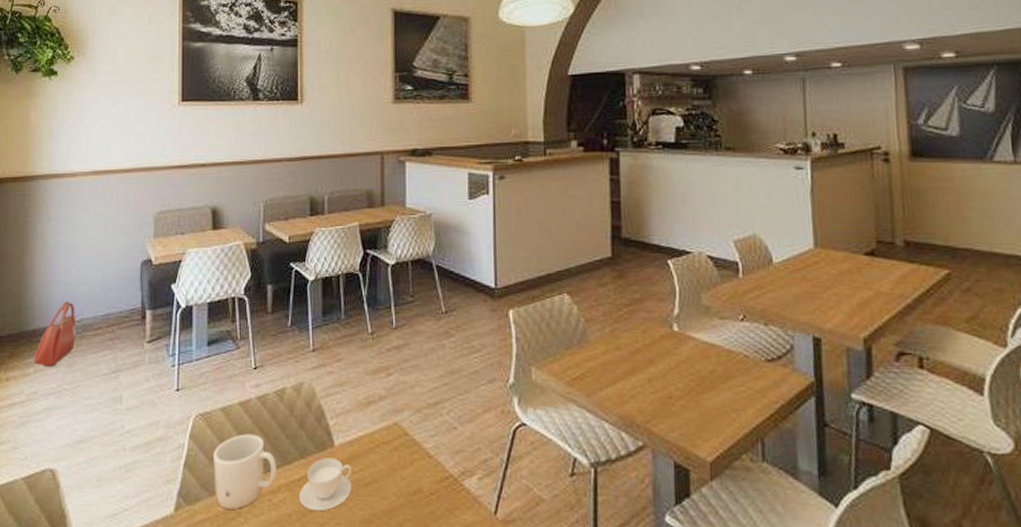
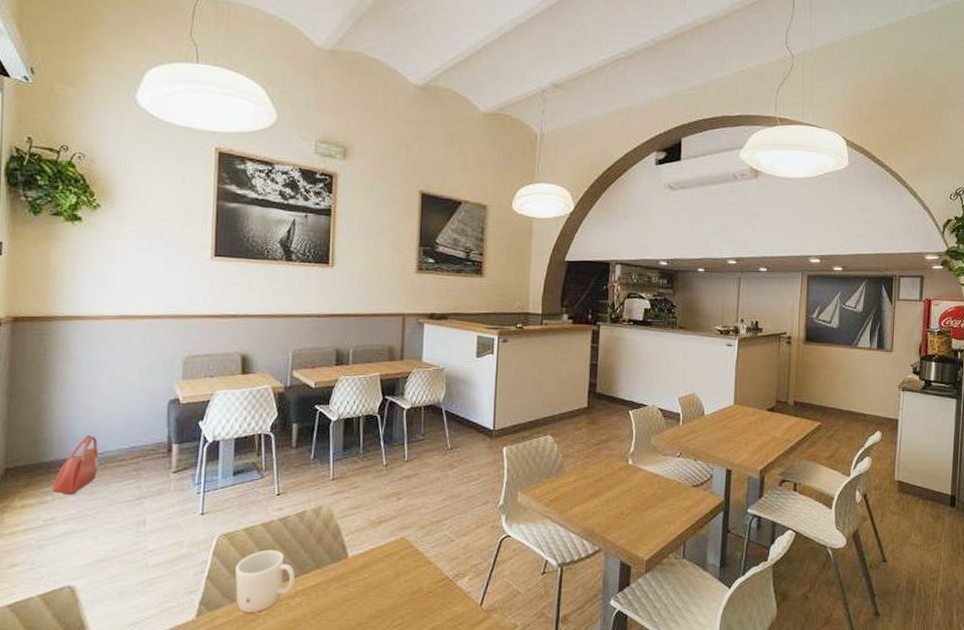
teacup: present [299,458,353,510] -> none [314,567,363,610]

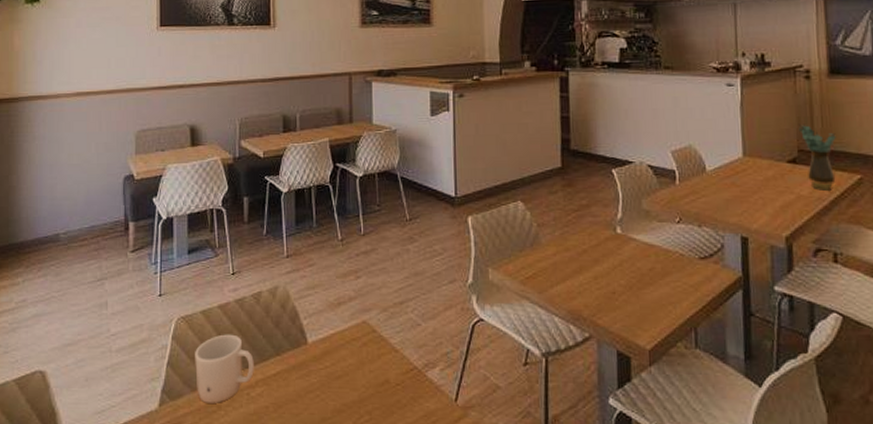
handbag: present [52,435,99,495] -> none [22,215,62,276]
vase: none [778,380,805,434] -> present [799,124,836,191]

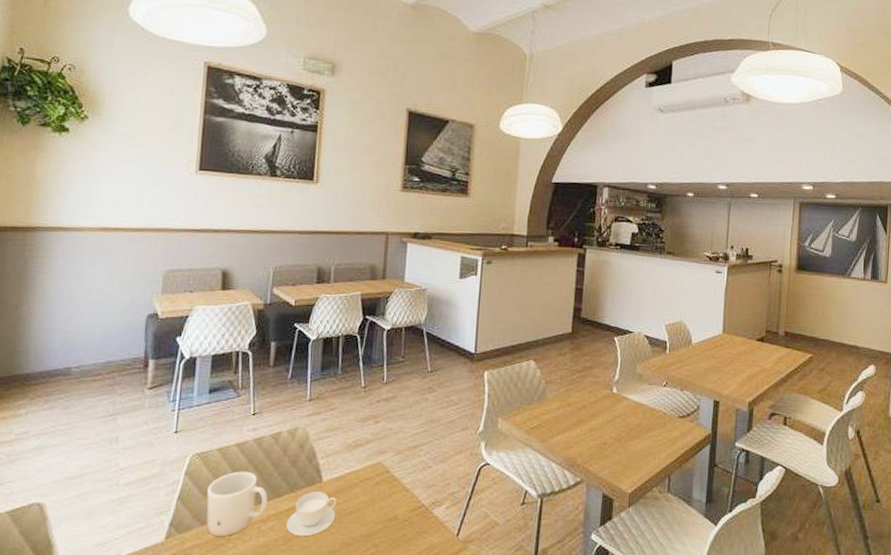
teacup: none [275,354,325,402] -> present [286,491,337,536]
vase: present [799,124,836,191] -> none [769,309,797,366]

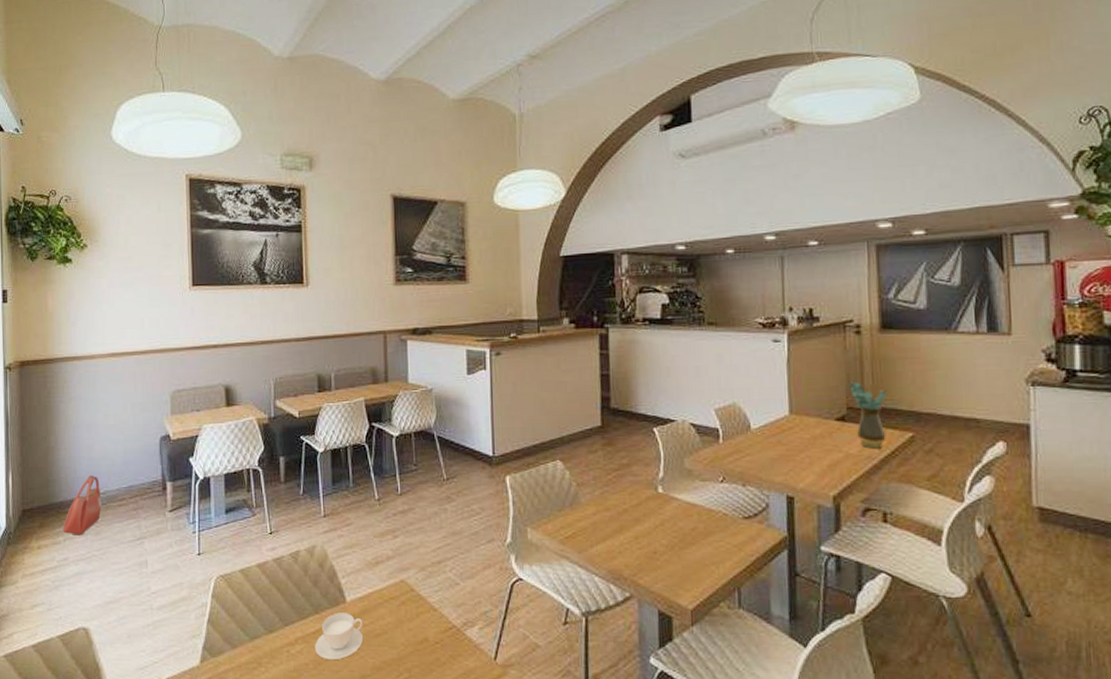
handbag: none [26,348,75,409] -> present [63,475,102,535]
mug: present [206,471,268,536] -> none [234,592,293,660]
vase: none [769,309,797,366] -> present [848,380,887,449]

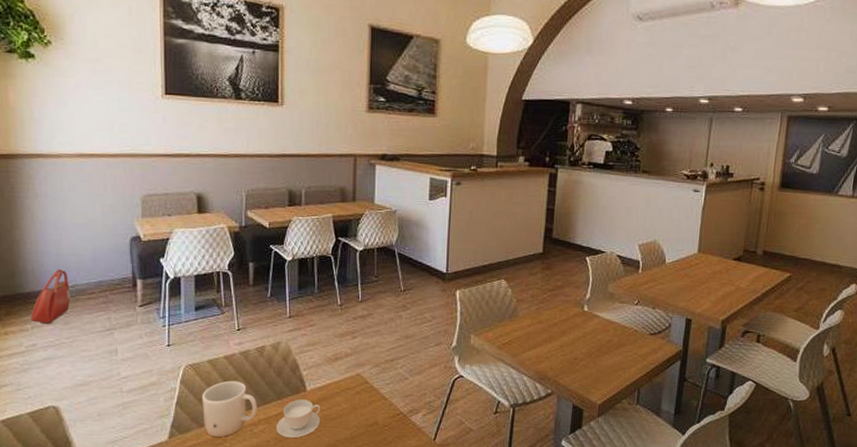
mug: none [234,592,293,660] -> present [202,380,257,437]
vase: present [848,380,887,449] -> none [747,228,777,285]

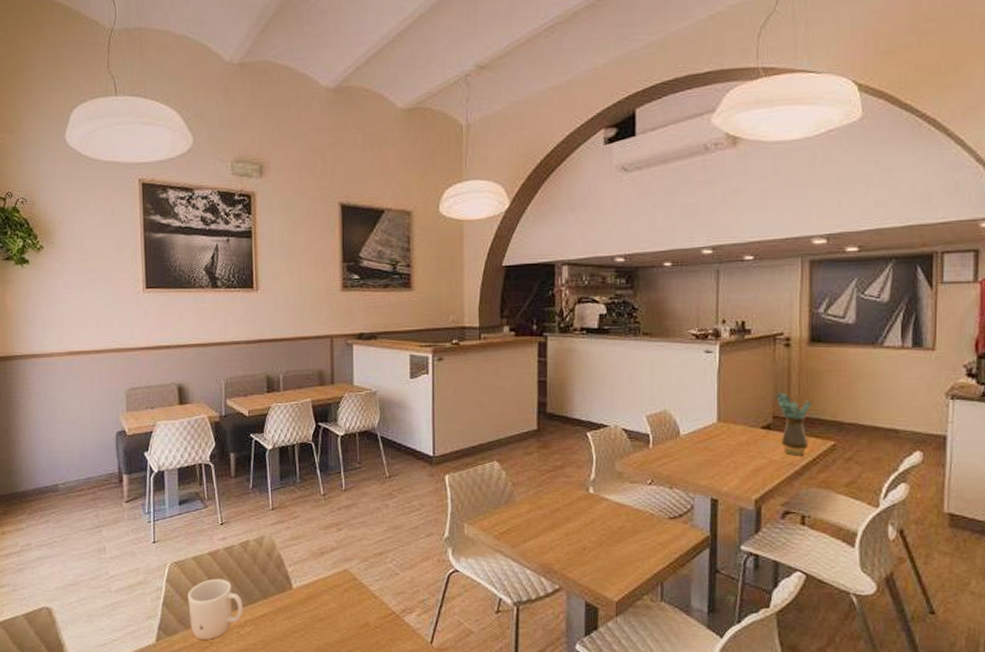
handbag: present [30,269,71,324] -> none [25,467,62,523]
teacup: present [276,399,321,438] -> none [263,598,309,641]
vase: none [747,228,777,285] -> present [775,391,812,456]

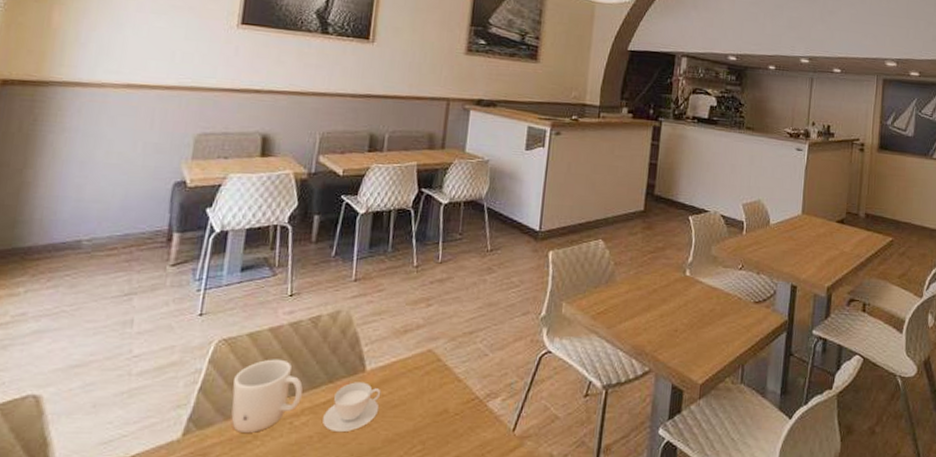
teacup: none [263,598,309,641] -> present [323,382,381,431]
vase: present [775,391,812,456] -> none [849,189,878,249]

